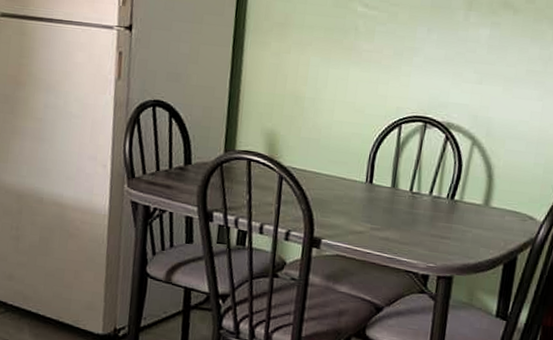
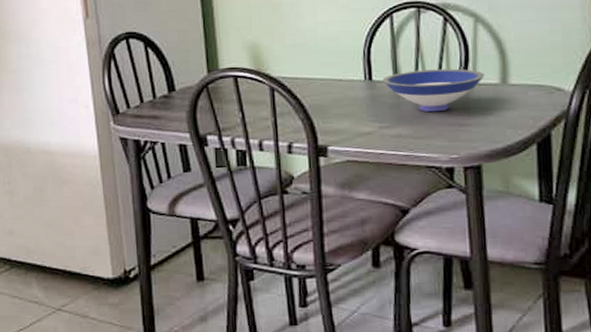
bowl: none [381,180,471,223] -> present [382,68,484,112]

